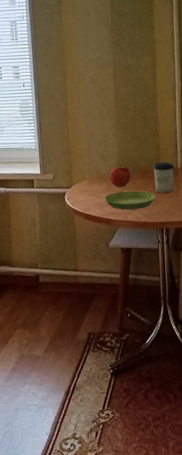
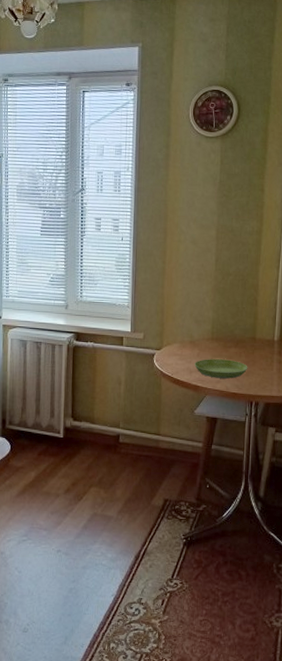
apple: present [109,165,131,187] -> none [202,331,224,353]
cup: present [153,162,174,193] -> none [248,332,270,365]

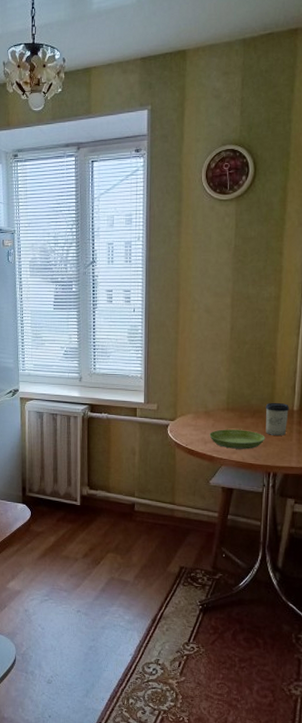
cup: none [248,332,270,365] -> present [265,402,289,436]

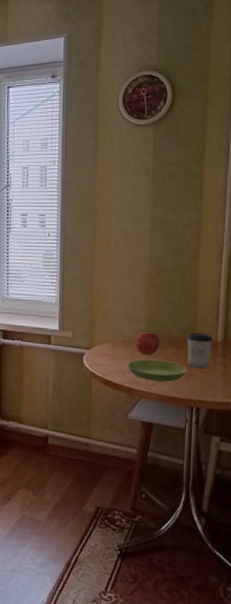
apple: none [217,401,240,424] -> present [135,330,160,354]

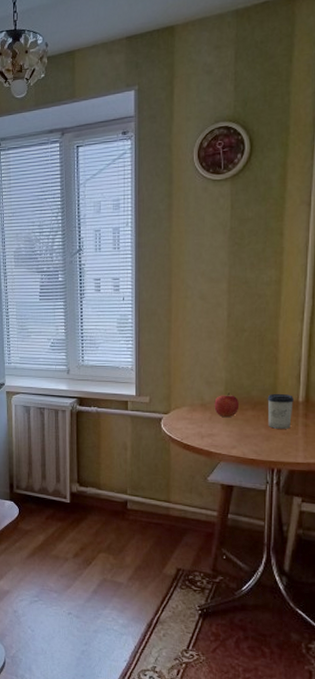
saucer: present [127,359,188,382] -> none [206,423,268,444]

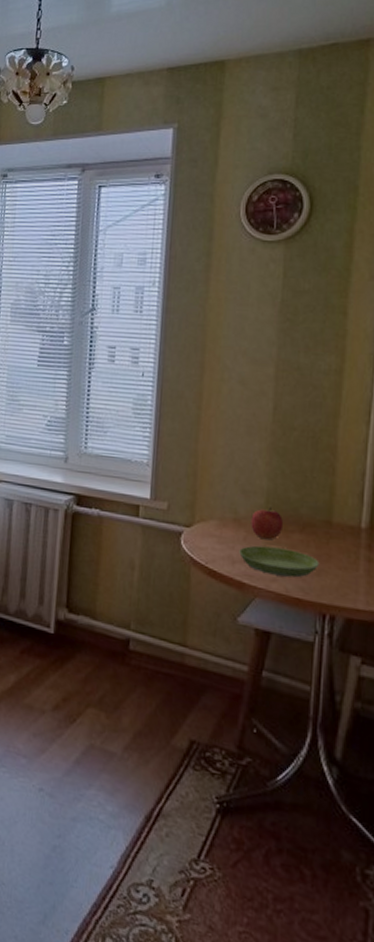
saucer: none [206,423,268,444] -> present [239,545,320,578]
cup: present [267,393,294,429] -> none [320,513,354,563]

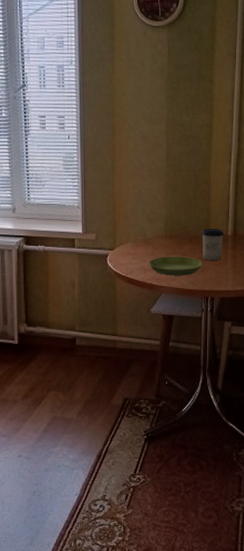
apple: present [251,507,284,539] -> none [156,228,178,251]
cup: none [320,513,354,563] -> present [202,228,224,261]

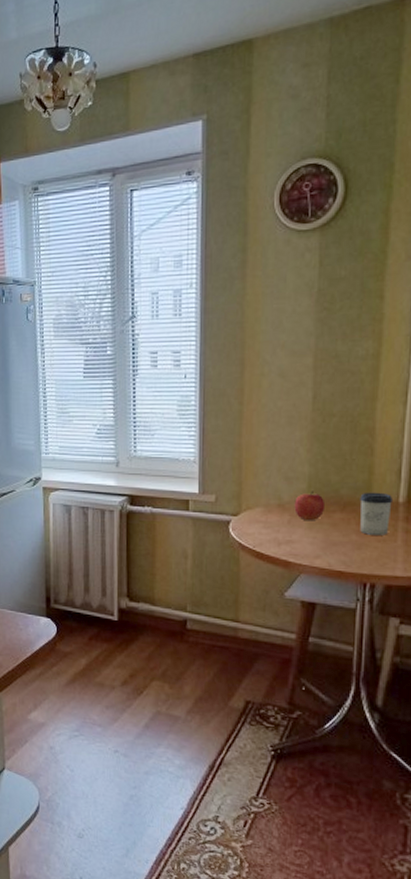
saucer: present [149,256,203,276] -> none [284,527,360,553]
apple: none [156,228,178,251] -> present [294,491,326,520]

